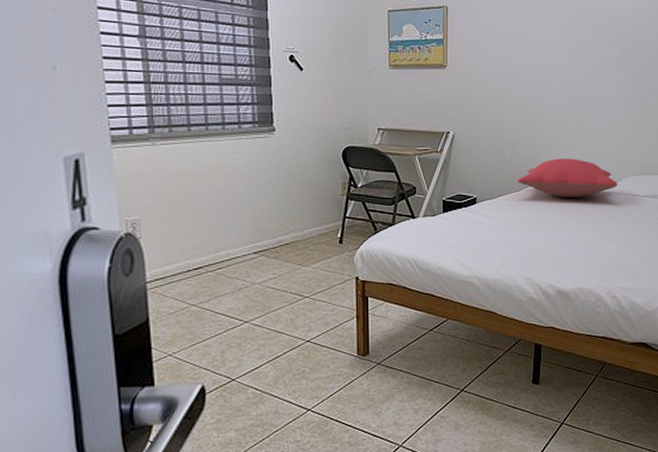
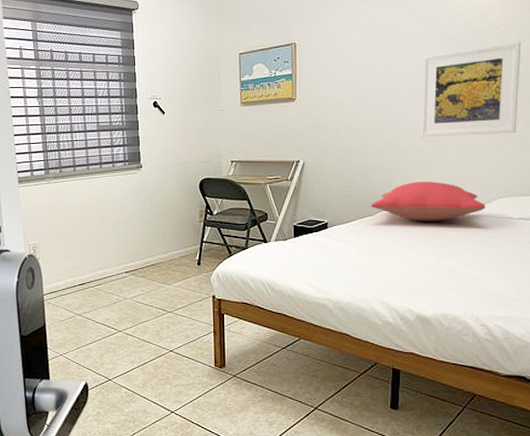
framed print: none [563,29,649,116] -> present [420,41,522,137]

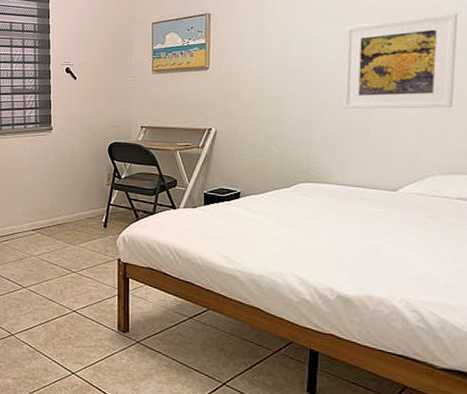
pillow: present [370,182,486,221] -> none [287,154,418,197]

